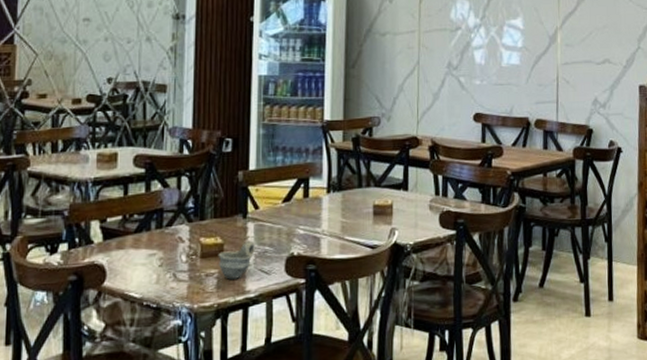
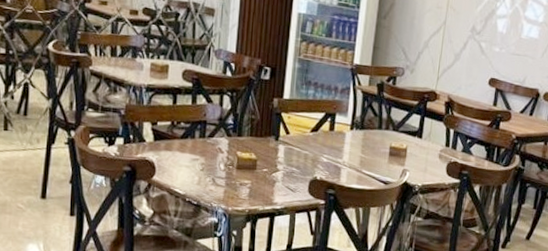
cup: present [218,242,255,280] -> none [251,161,284,192]

